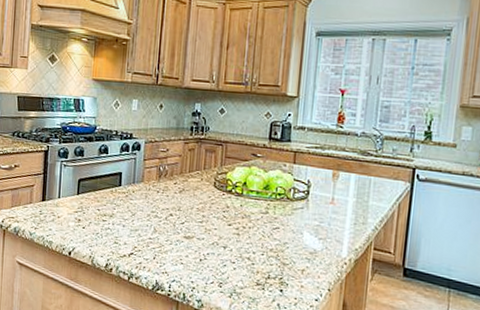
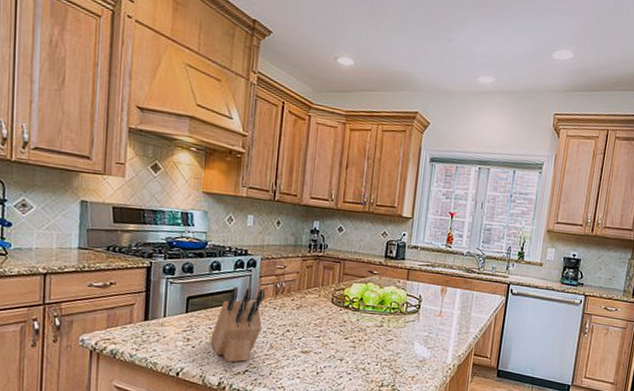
knife block: none [98,169,149,245] -> present [210,287,266,362]

